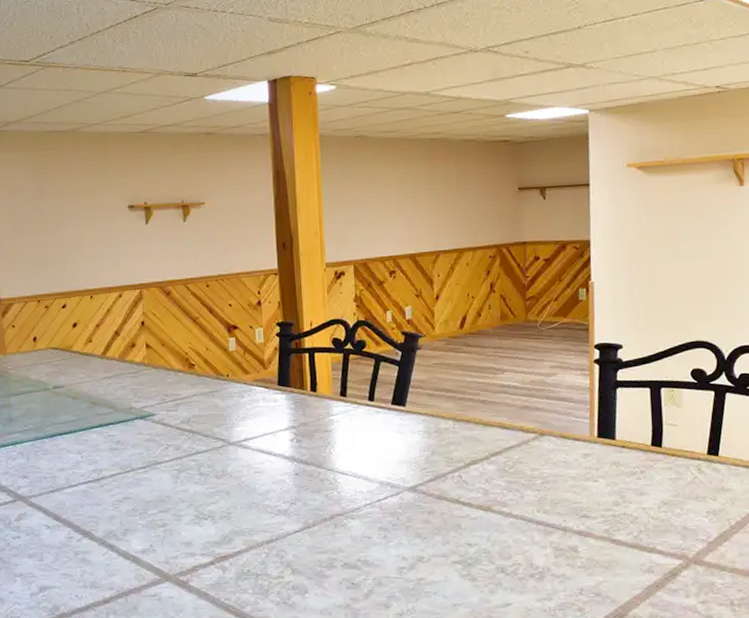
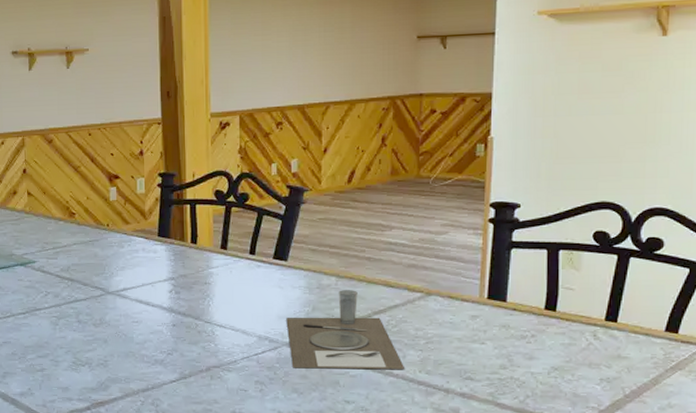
place setting: none [407,433,524,513] -> present [286,290,405,370]

